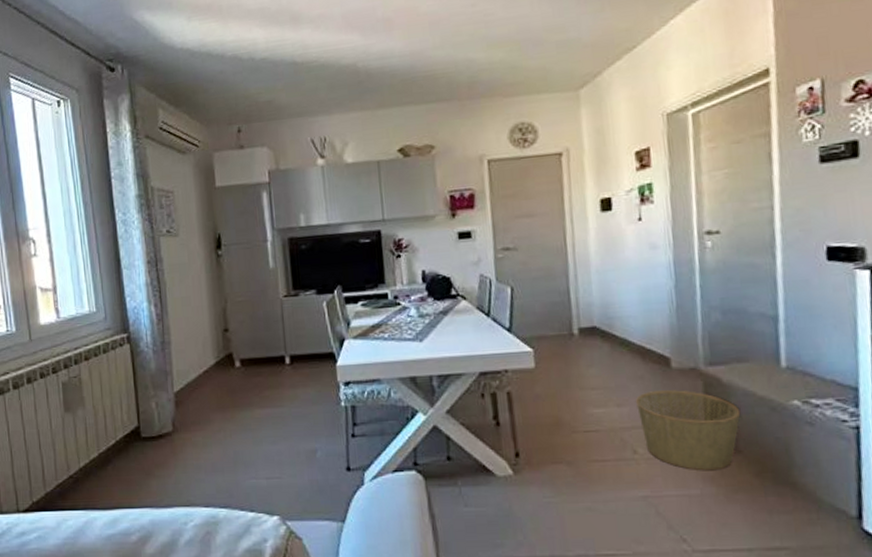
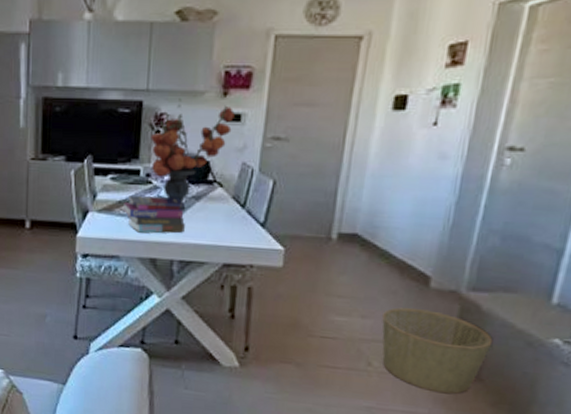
books: none [377,314,438,354] -> present [123,196,185,233]
bouquet: none [393,223,465,326] -> present [151,98,235,210]

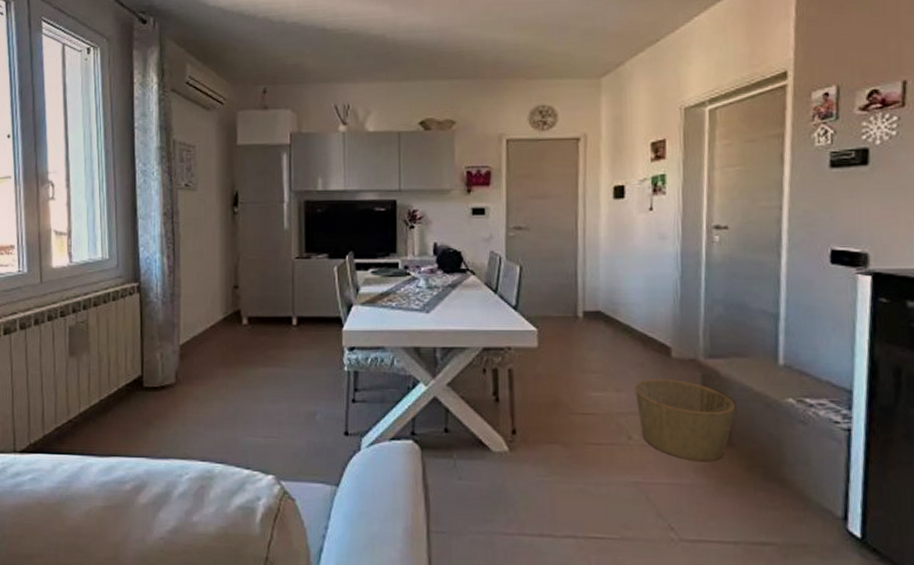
books: present [123,196,185,233] -> none [385,286,444,323]
bouquet: present [151,98,235,210] -> none [406,196,479,298]

